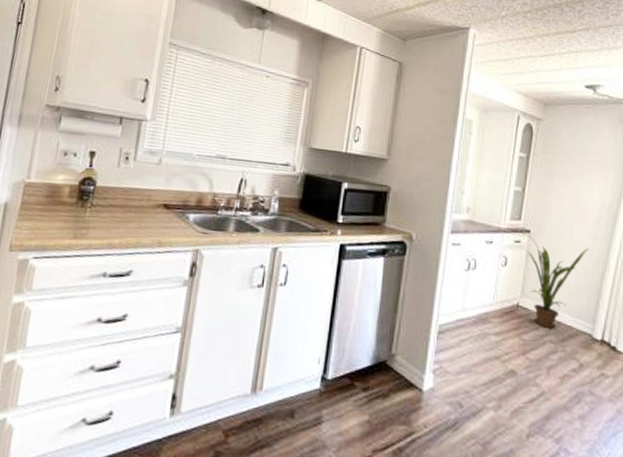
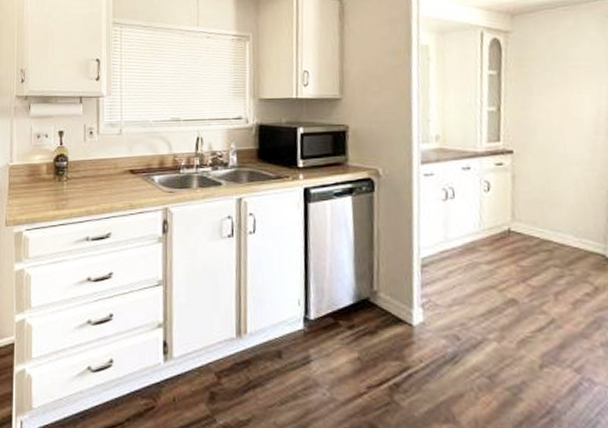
house plant: present [524,234,588,328] -> none [506,155,588,252]

